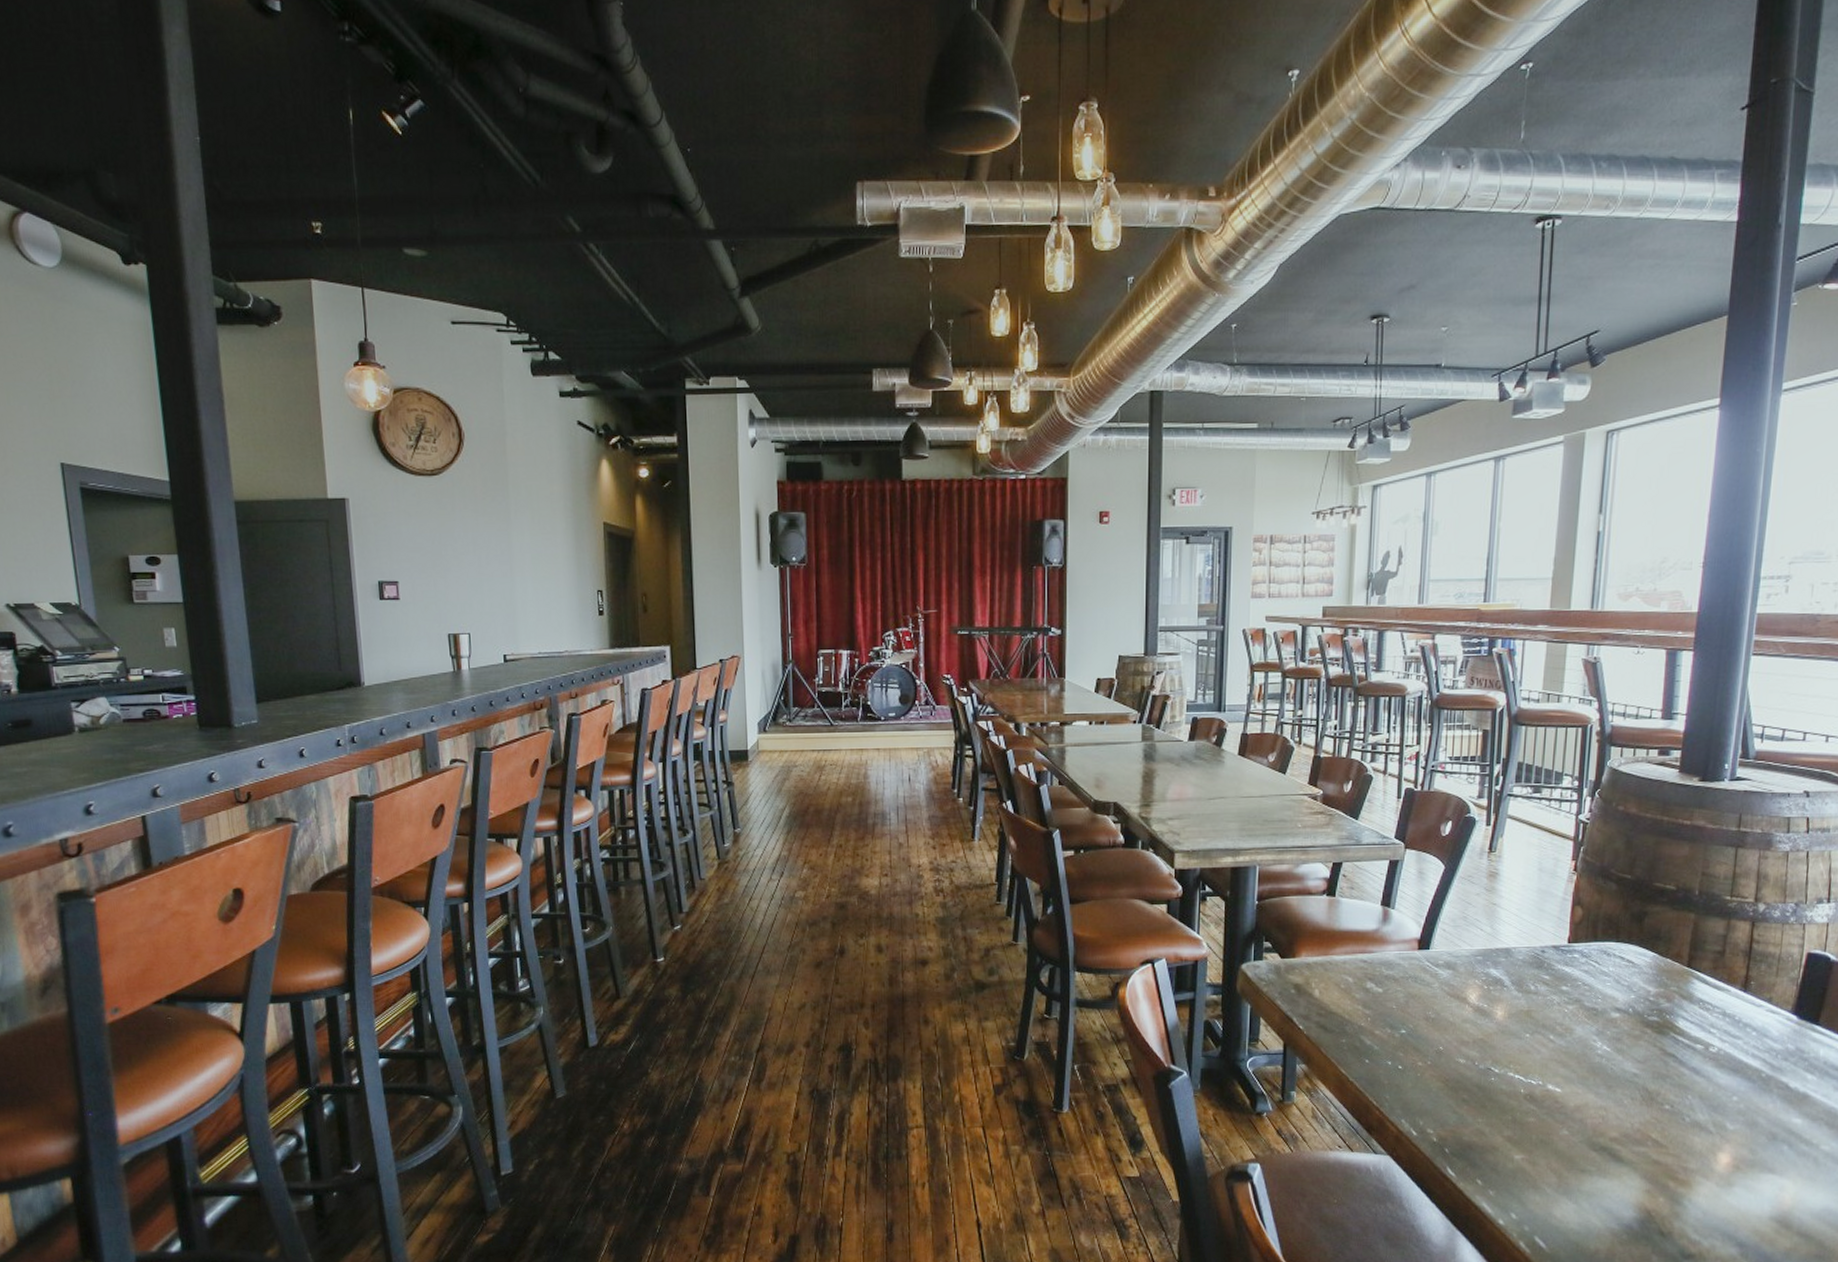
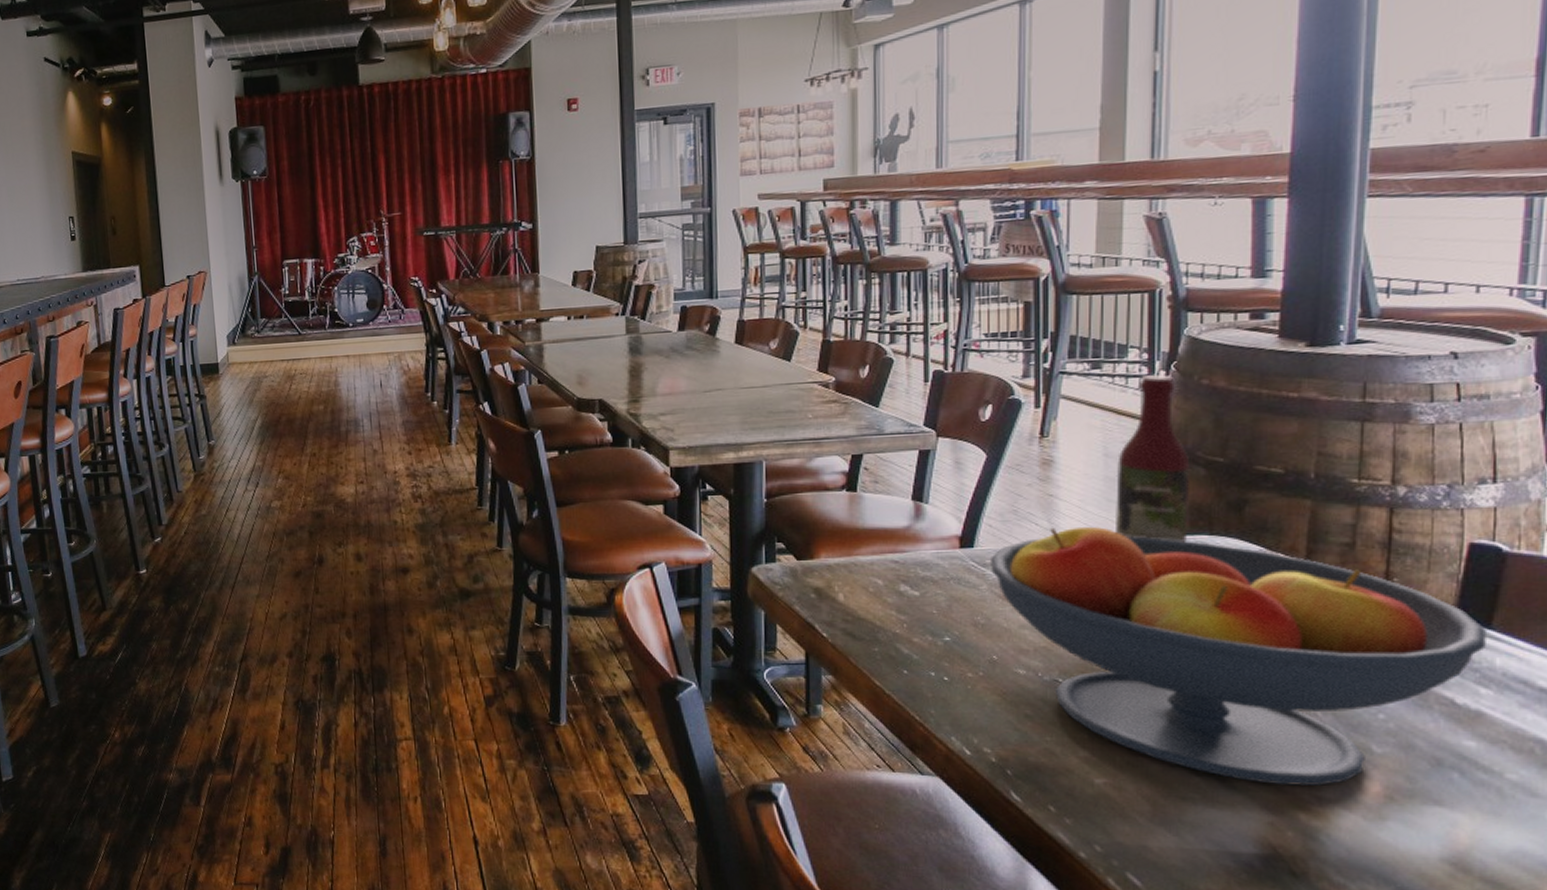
fruit bowl: none [1442,932,1816,1158] -> present [991,526,1488,786]
wine bottle: none [1543,799,1605,948] -> present [1114,374,1191,543]

